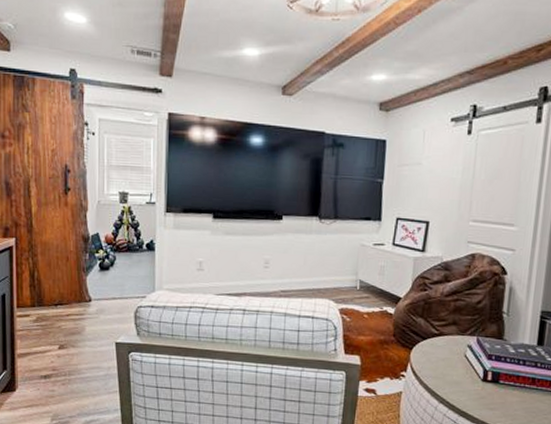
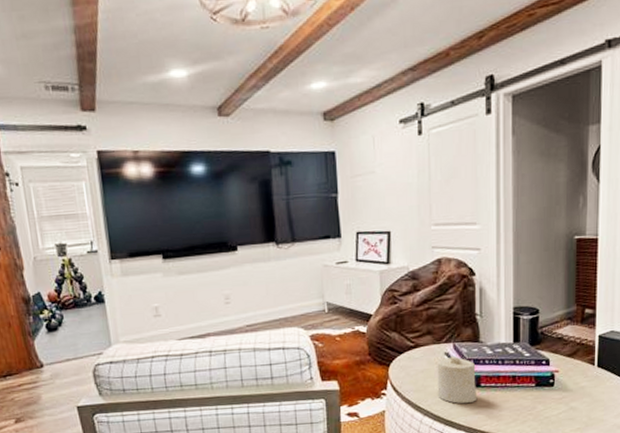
candle: none [455,348,497,398] -> present [437,355,478,404]

